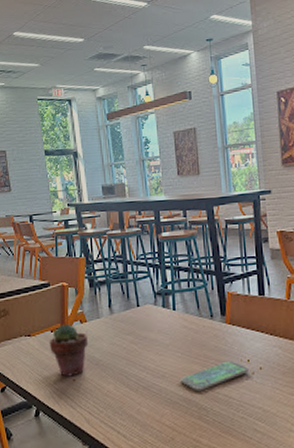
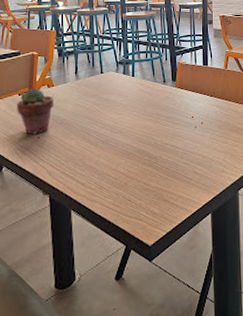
smartphone: present [181,361,249,392] -> none [136,117,192,144]

